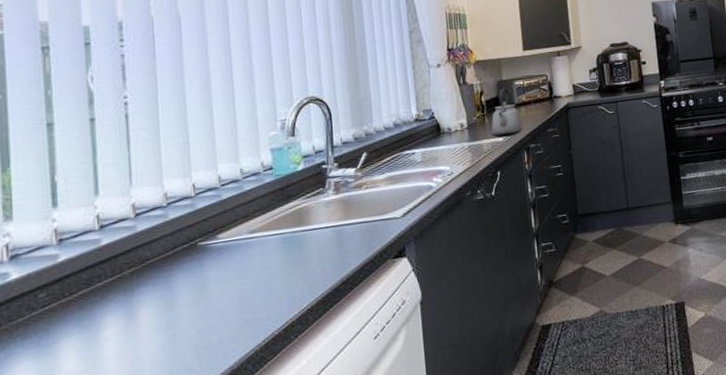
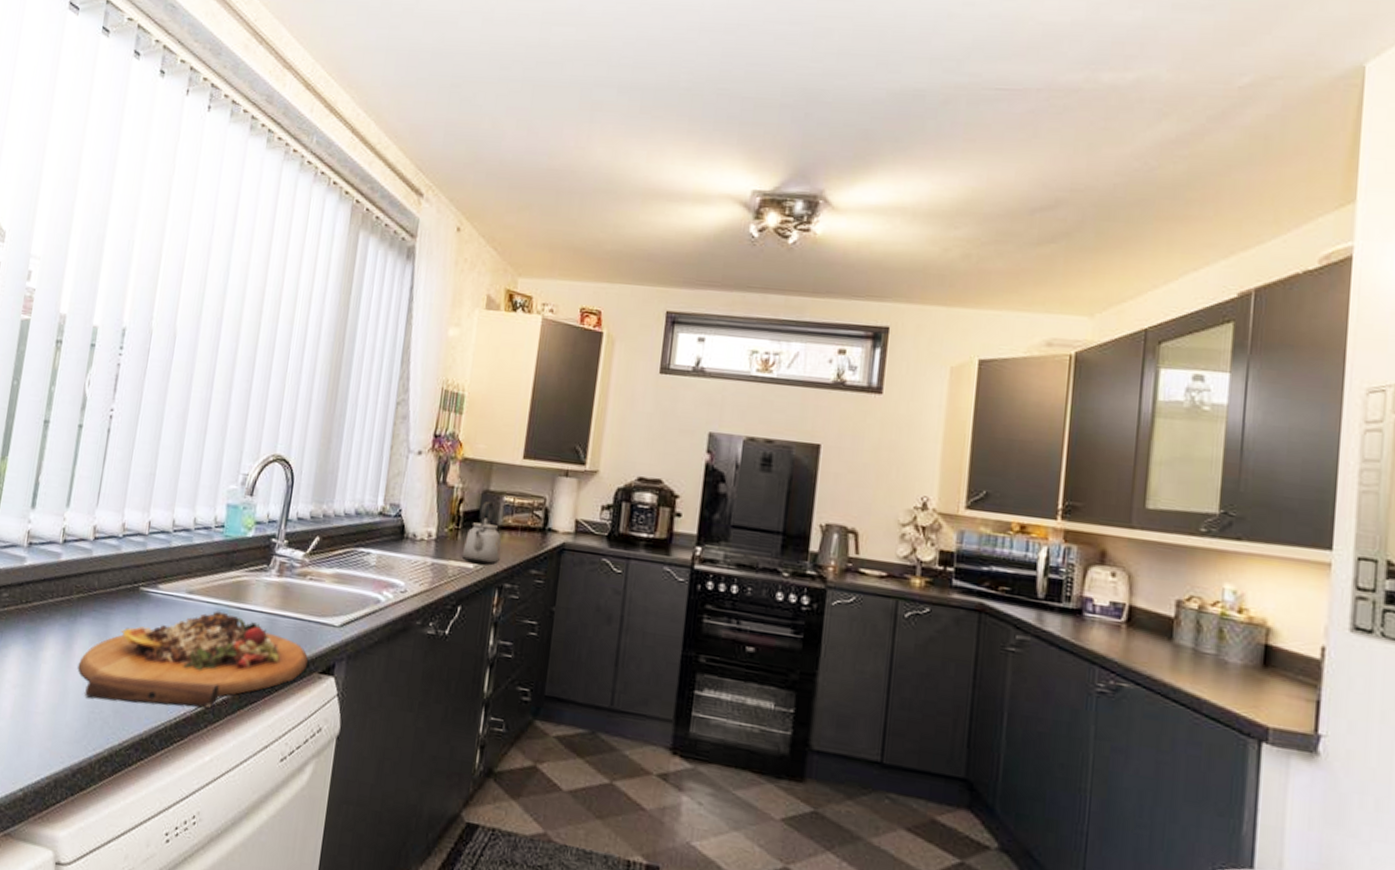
cutting board: none [147,237,381,356] -> present [78,611,309,708]

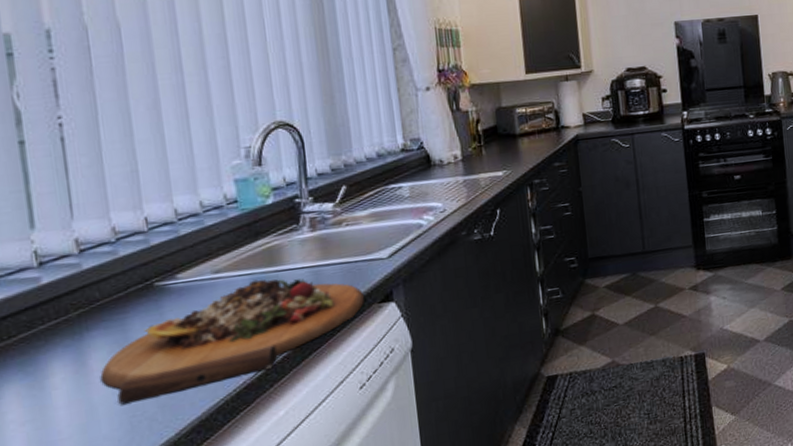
kettle: present [461,500,501,567] -> none [489,115,525,172]

